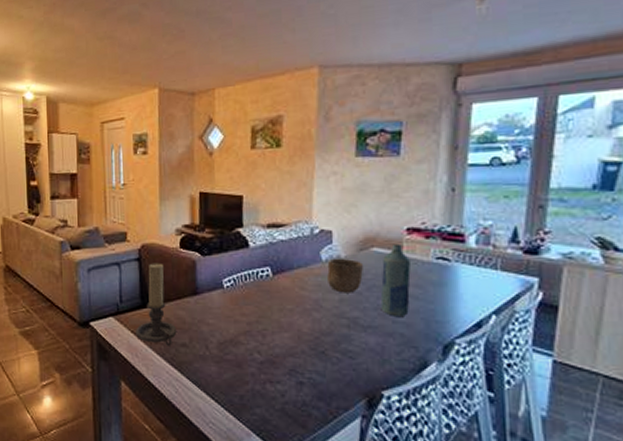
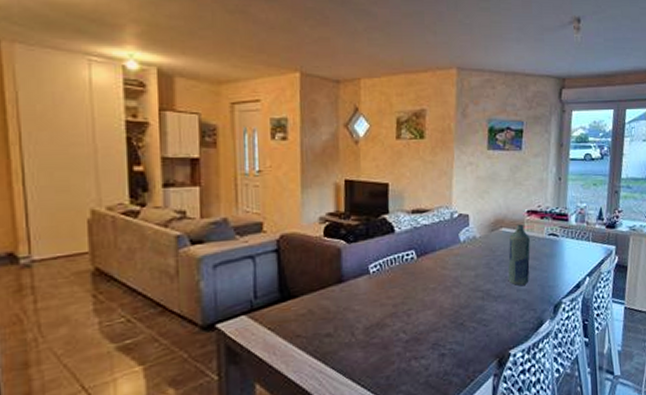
candle holder: present [136,263,177,346] -> none [273,253,321,339]
bowl: present [327,258,364,293] -> none [465,238,495,269]

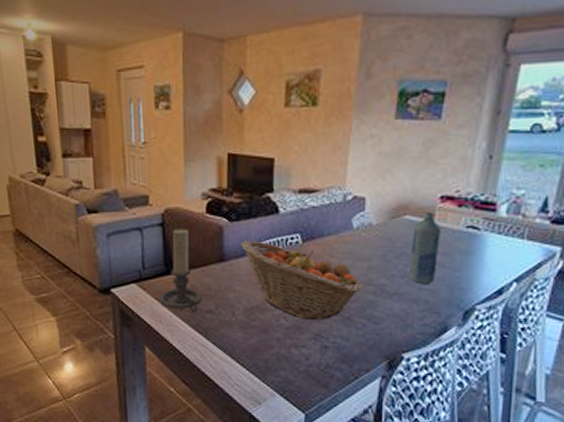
candle holder: none [273,253,321,339] -> present [160,228,203,313]
fruit basket: none [359,259,473,332] -> present [241,240,364,321]

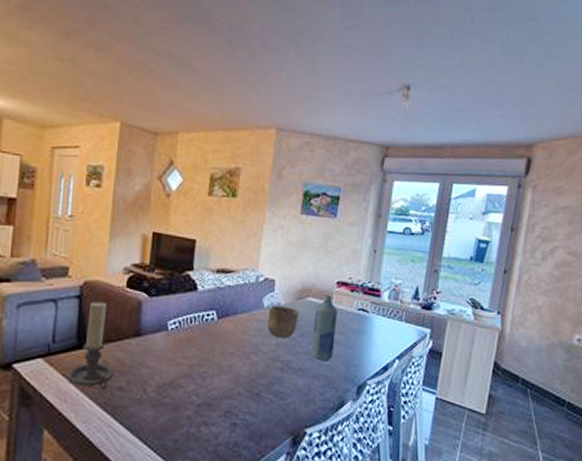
fruit basket: present [241,240,364,321] -> none [158,315,272,397]
bowl: none [358,225,395,261] -> present [267,305,300,338]

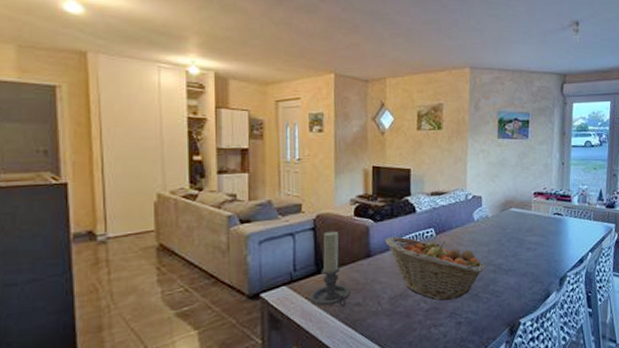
fruit basket: none [158,315,272,397] -> present [385,236,486,302]
bowl: present [267,305,300,338] -> none [478,217,505,246]
bottle: present [310,295,339,360] -> none [517,204,538,260]

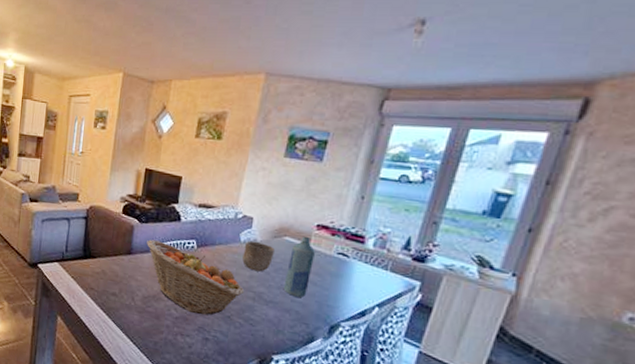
candle holder: present [310,231,351,307] -> none [75,222,110,293]
bowl: none [478,217,505,246] -> present [242,240,276,272]
bottle: none [517,204,538,260] -> present [283,236,316,297]

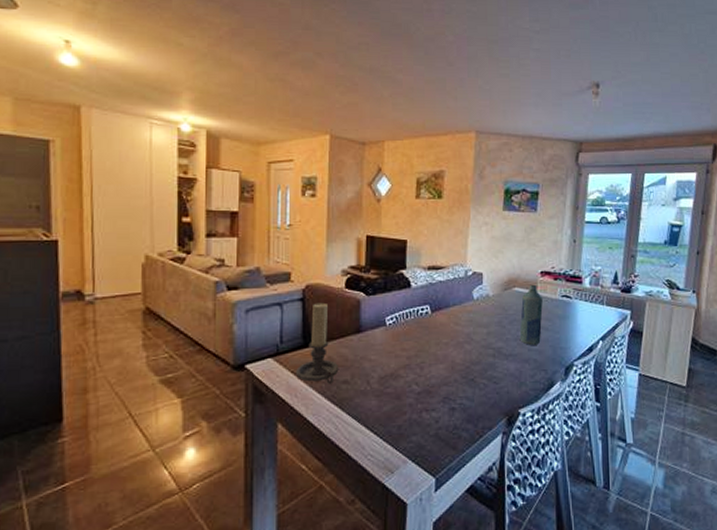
candle holder: none [75,222,110,293] -> present [296,302,339,384]
fruit basket: present [147,239,245,315] -> none [377,312,484,385]
bowl: present [242,240,276,272] -> none [478,296,508,327]

